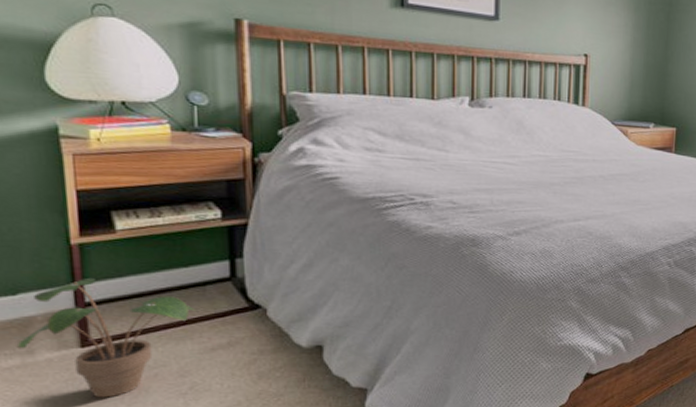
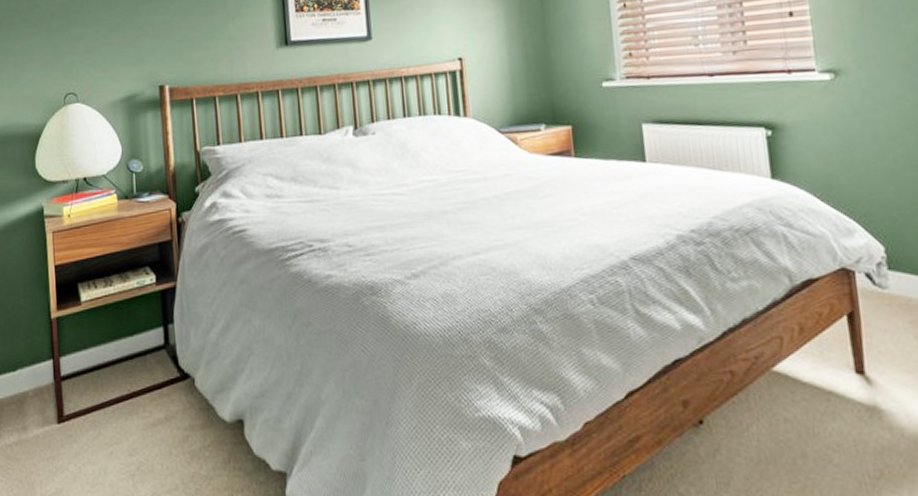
potted plant: present [16,277,199,398] -> none [15,351,142,478]

